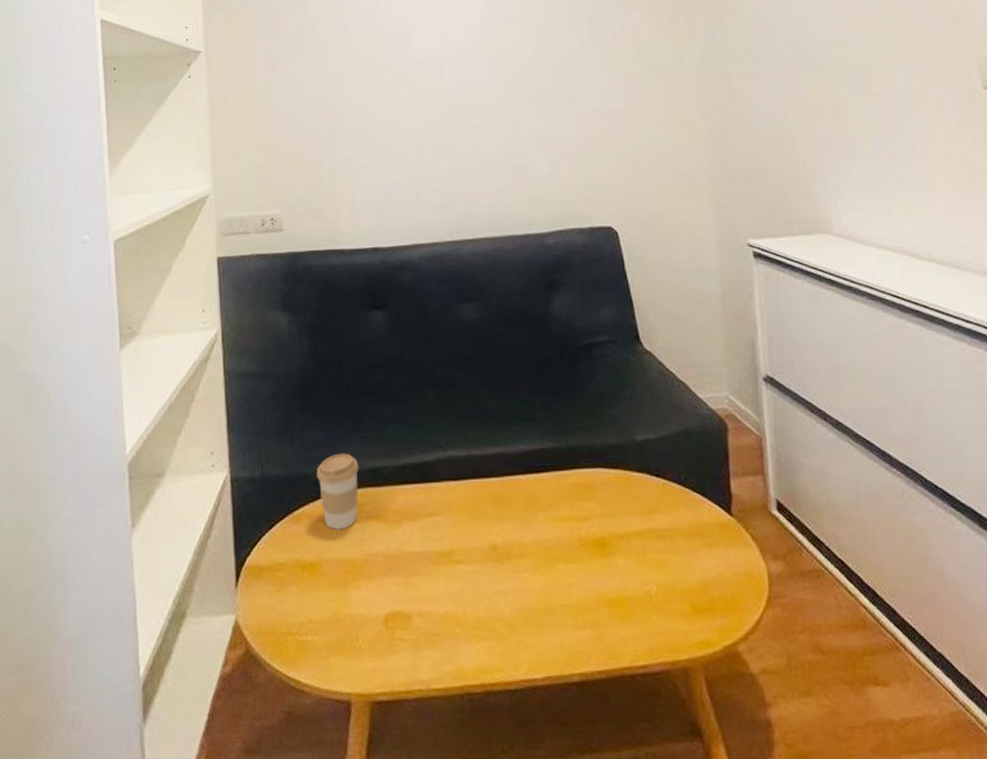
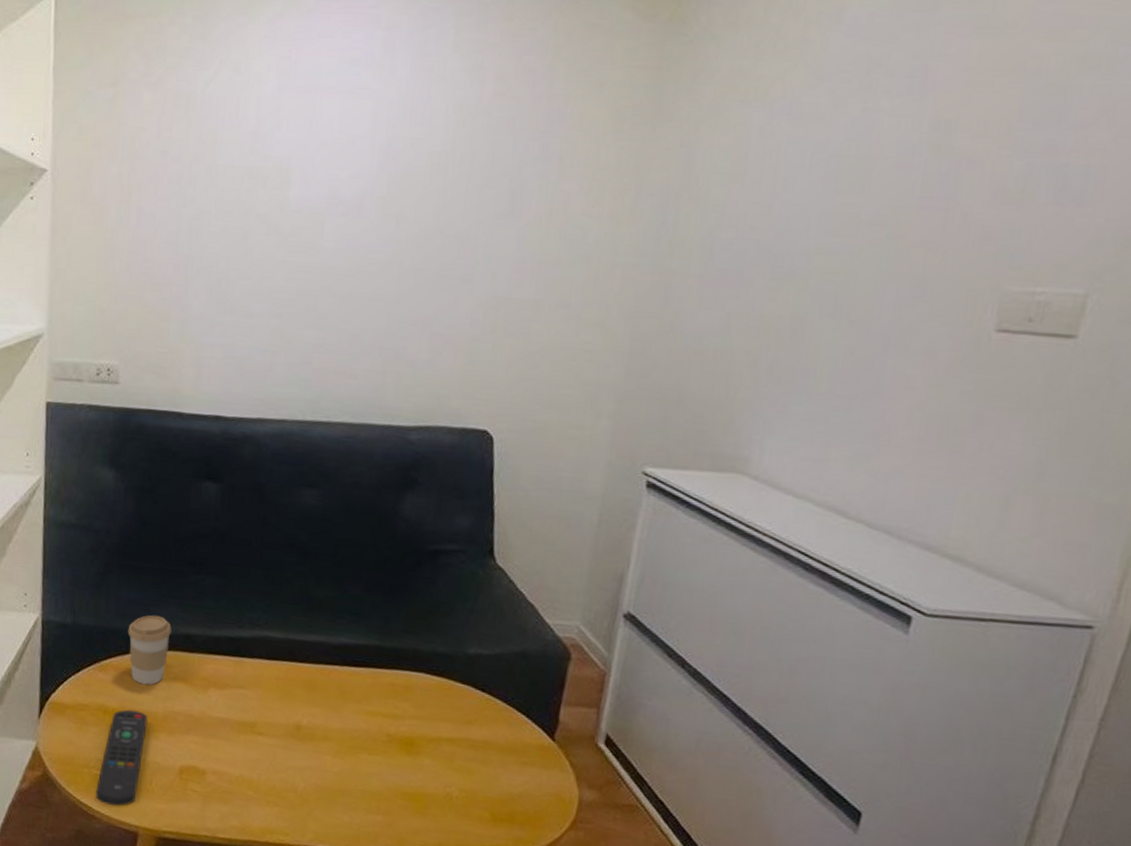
remote control: none [302,560,347,674] -> present [96,709,148,806]

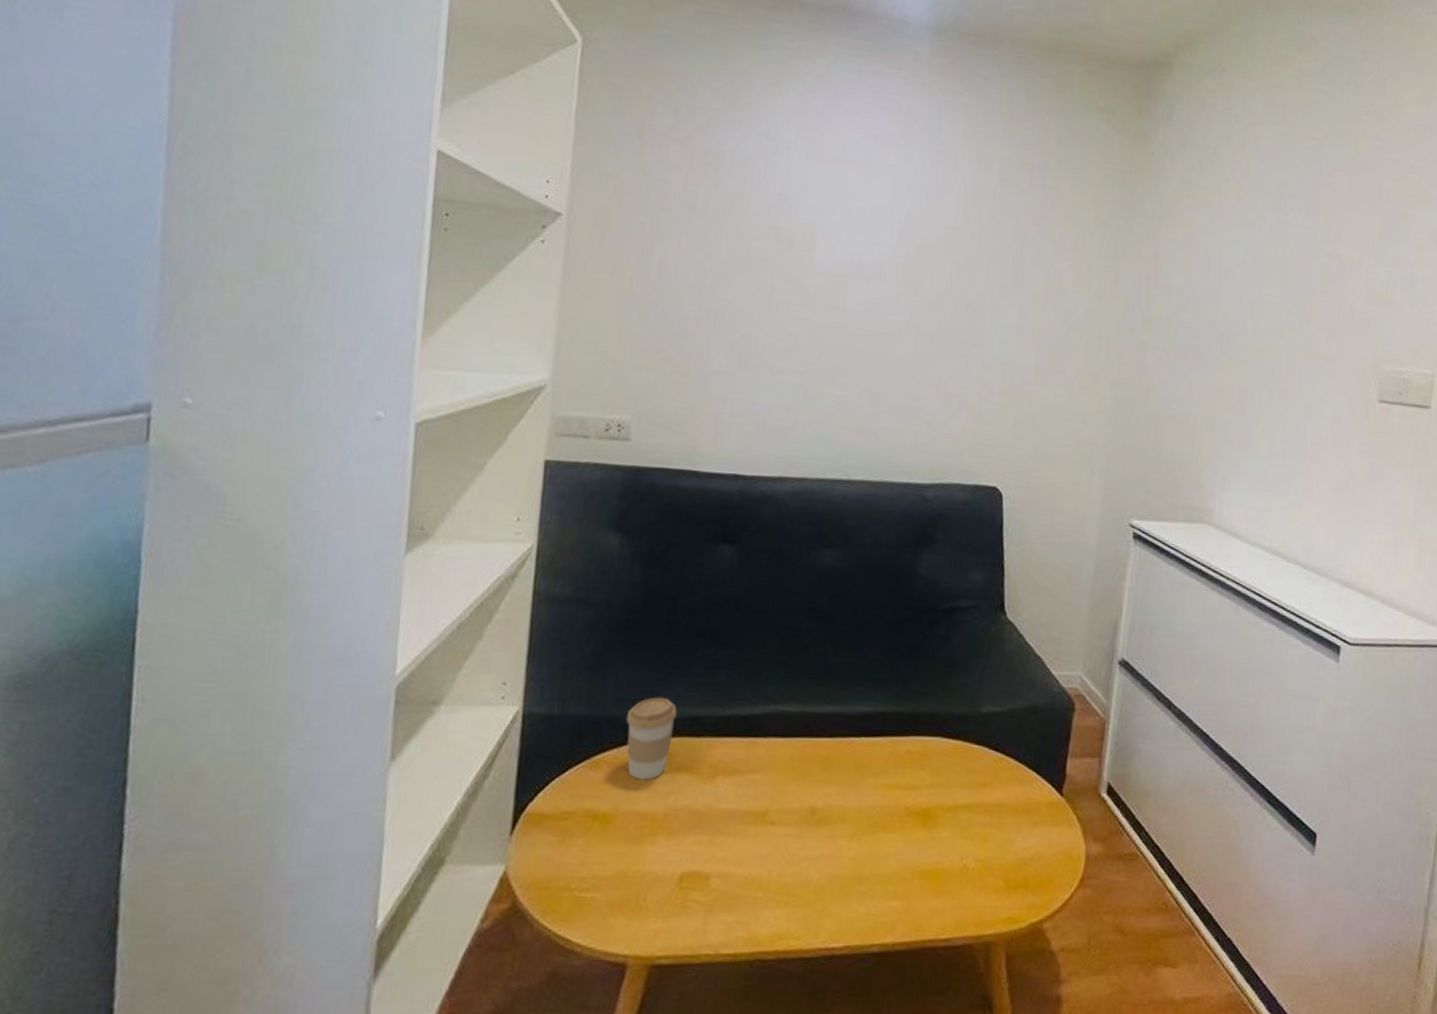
remote control: present [96,709,148,806] -> none [577,812,645,933]

